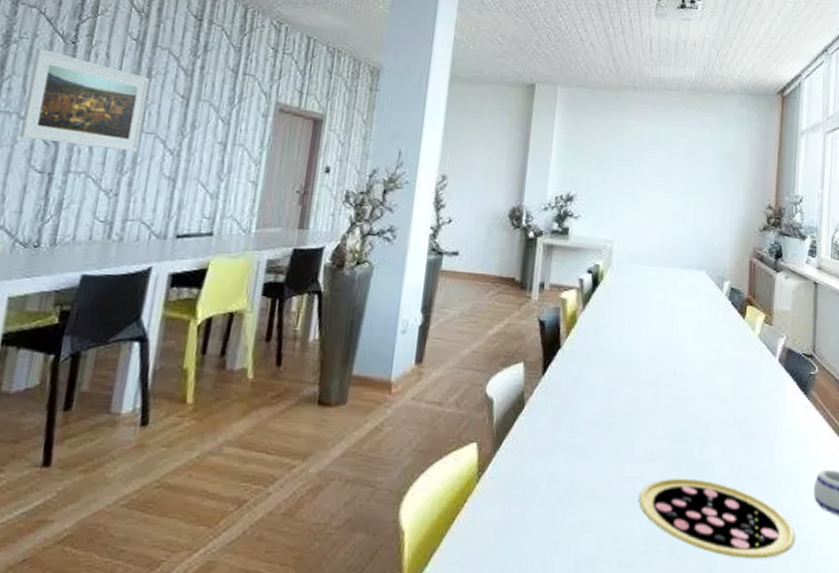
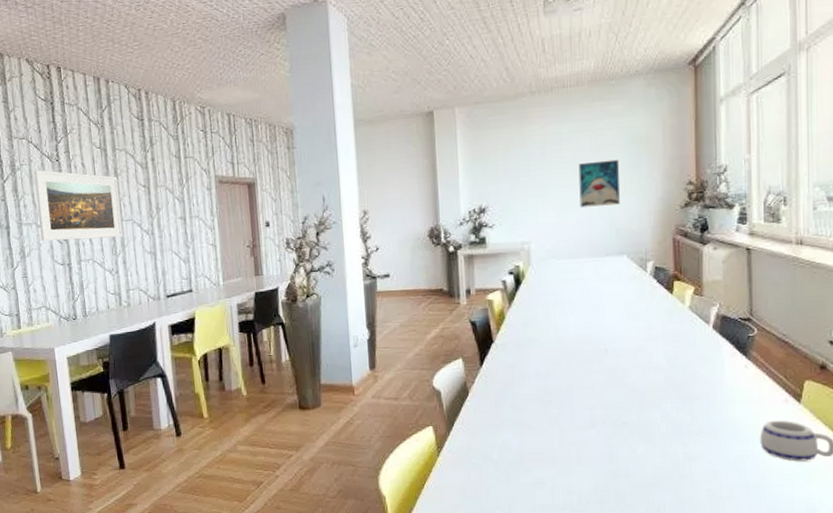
pizza: present [639,477,796,559] -> none [584,438,744,501]
wall art: none [667,168,709,217] -> present [578,159,620,207]

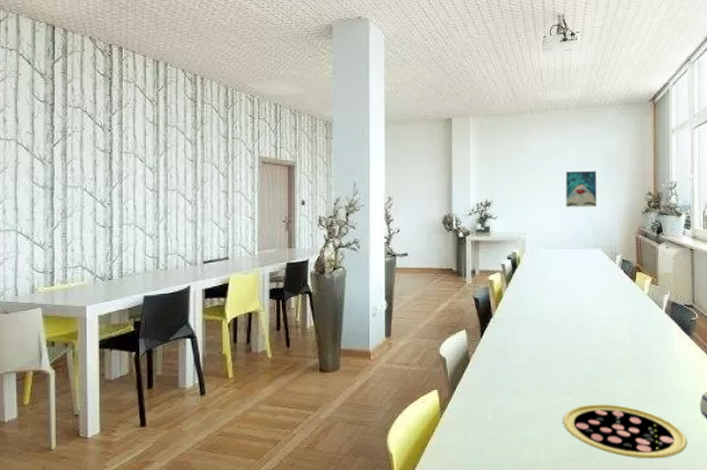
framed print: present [34,169,123,241] -> none [85,137,167,206]
pizza: none [584,438,744,501] -> present [563,404,688,459]

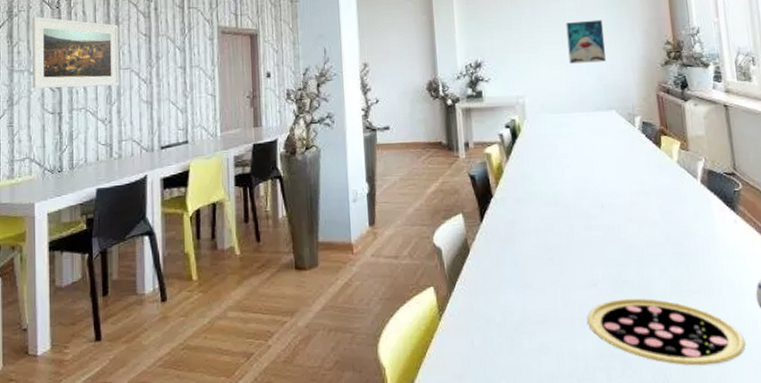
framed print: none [85,137,167,206] -> present [32,16,120,89]

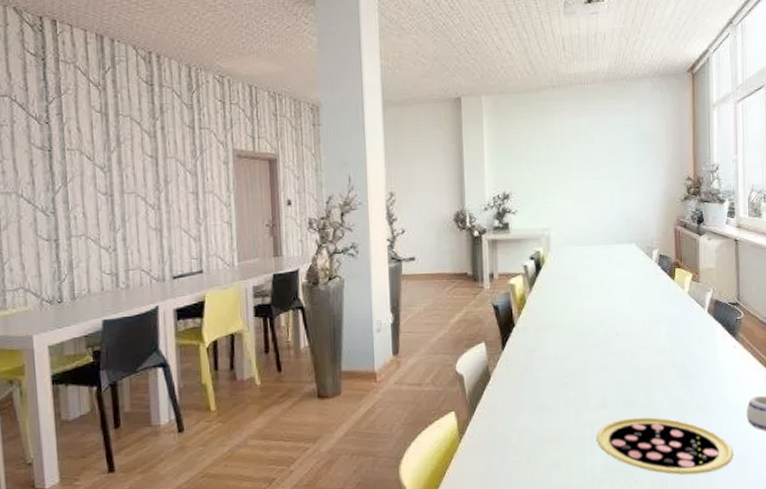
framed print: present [32,16,120,89] -> none [17,131,124,213]
wall art: present [566,19,606,64] -> none [594,154,630,197]

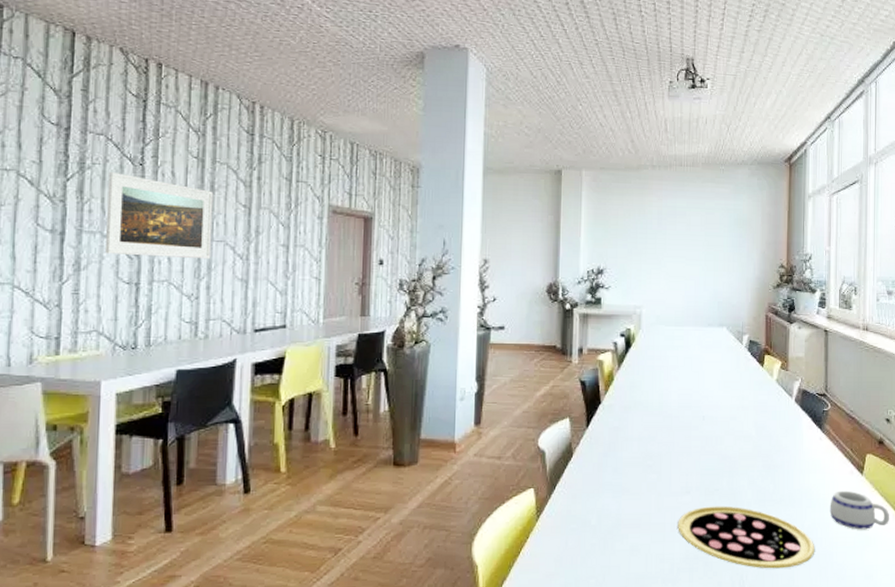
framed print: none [17,131,124,213] -> present [105,171,214,260]

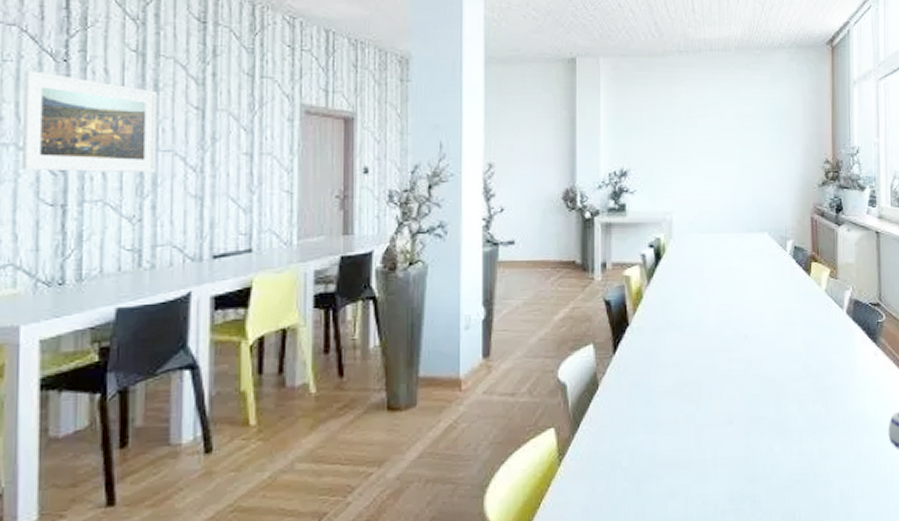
pizza: present [678,506,815,569] -> none [720,435,874,505]

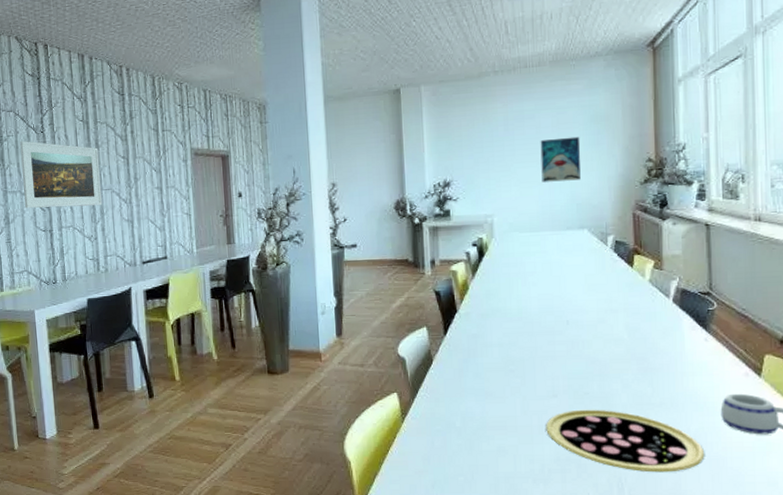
pizza: none [720,435,874,505] -> present [546,409,705,473]
wall art: none [723,131,763,178] -> present [540,136,581,182]

